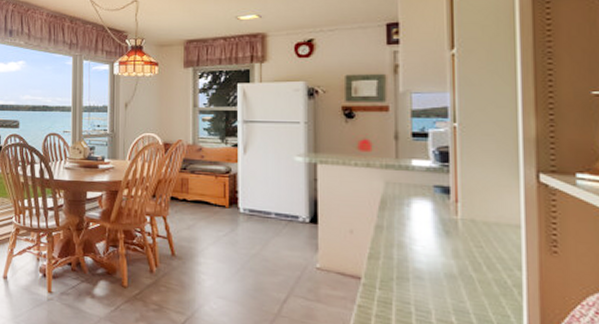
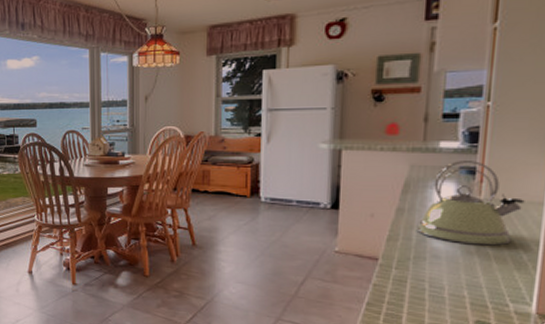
kettle: none [397,178,502,269] -> present [416,159,525,246]

